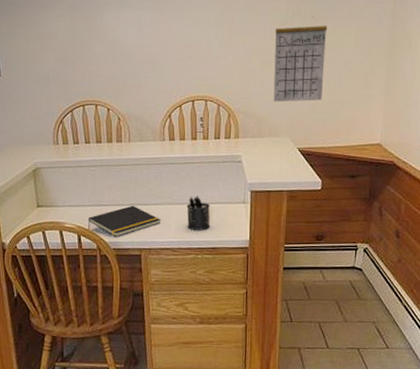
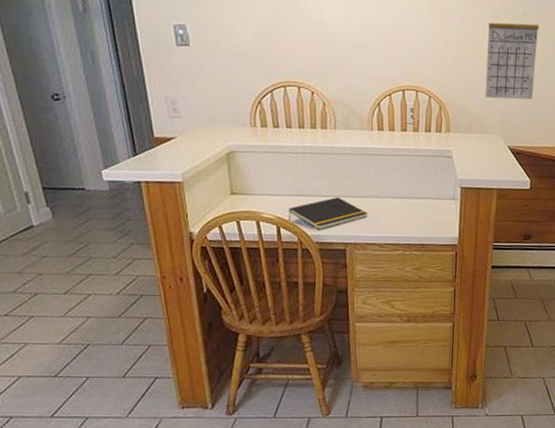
pen holder: present [186,195,210,230] -> none [395,189,419,226]

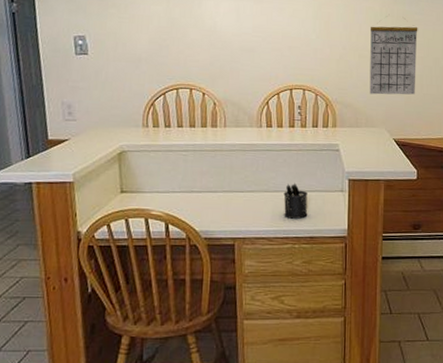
notepad: present [289,197,368,230] -> none [177,192,257,225]
pen holder: none [395,189,419,226] -> present [283,182,308,219]

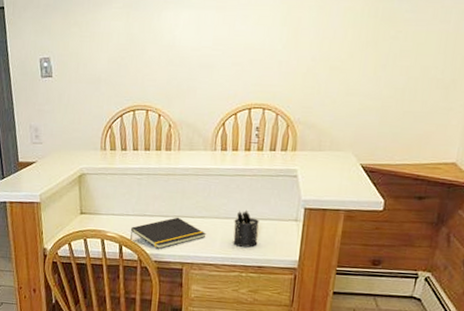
notepad: none [177,192,257,225] -> present [130,217,207,249]
calendar: present [369,19,418,95] -> none [337,19,407,113]

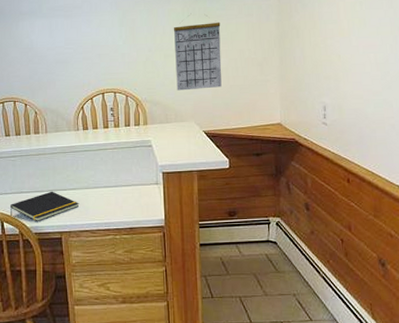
pen holder: present [233,209,259,247] -> none [102,178,126,212]
calendar: none [337,19,407,113] -> present [174,15,222,91]

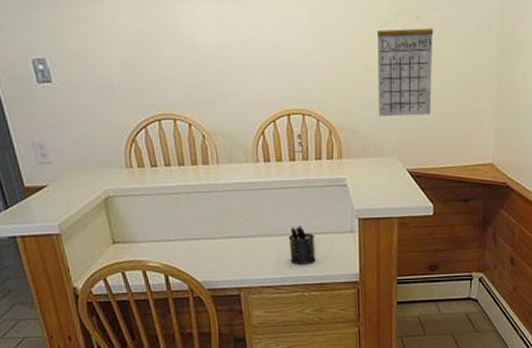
notepad: present [11,191,80,221] -> none [176,238,261,275]
pen holder: none [102,178,126,212] -> present [288,224,316,265]

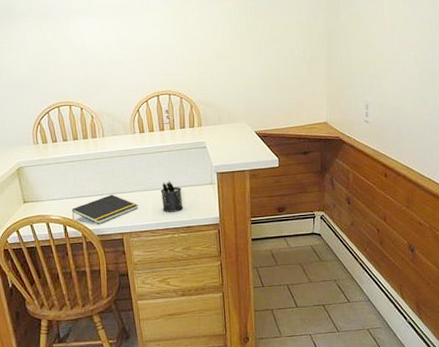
notepad: none [176,238,261,275] -> present [72,194,139,224]
calendar: present [378,18,434,117] -> none [226,14,272,92]

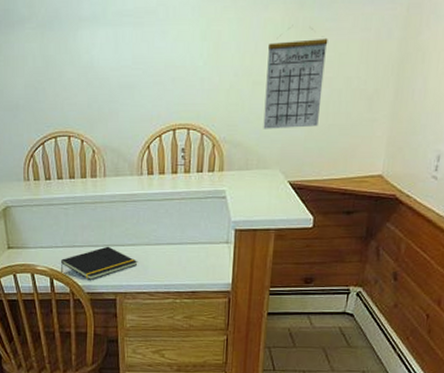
pen holder: present [160,180,183,212] -> none [165,234,190,273]
calendar: none [226,14,272,92] -> present [263,29,328,129]

